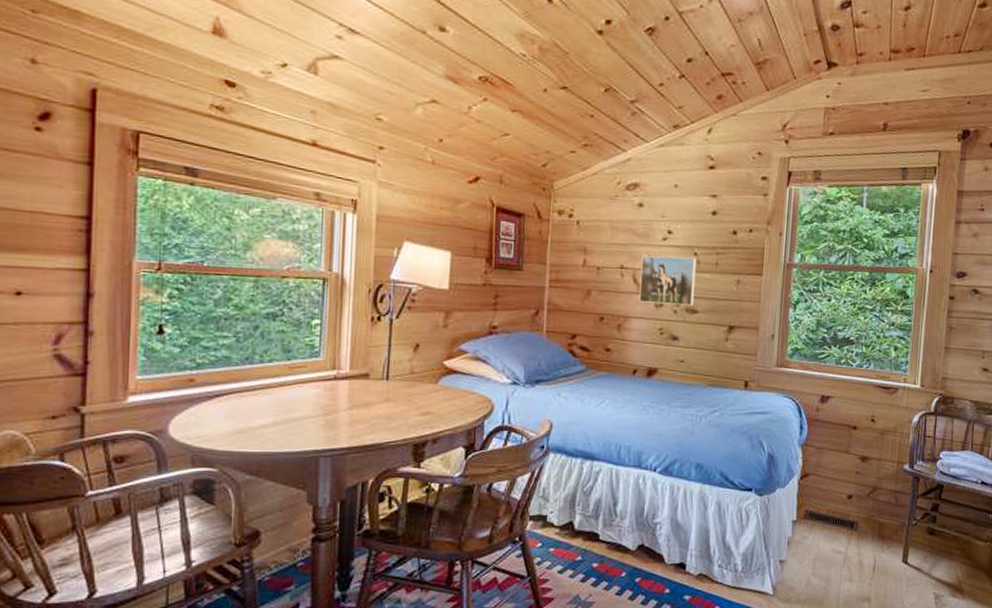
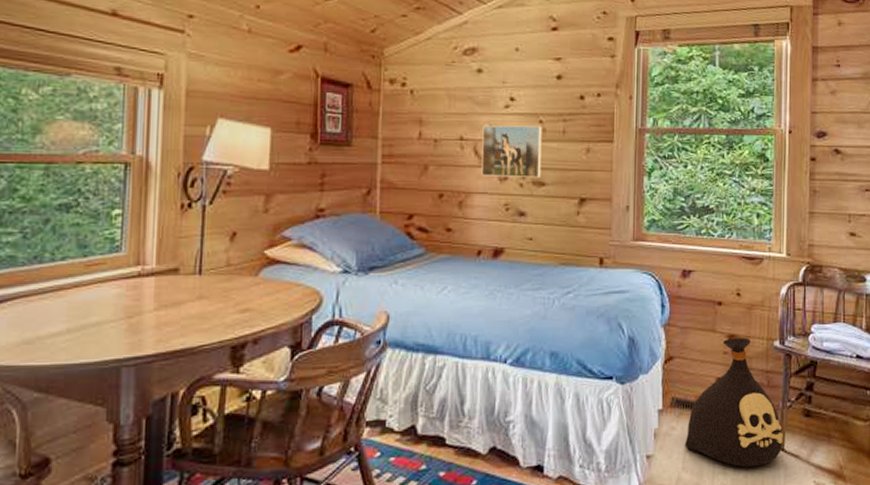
bag: none [815,459,907,577] -> present [685,337,783,468]

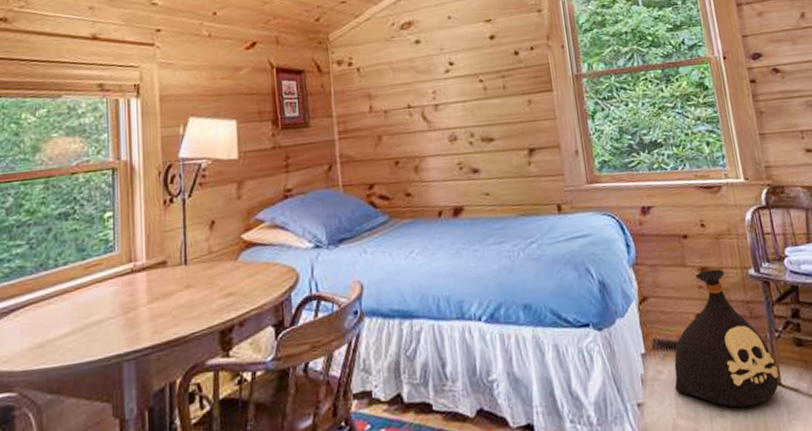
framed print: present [481,125,542,179] -> none [427,85,489,140]

